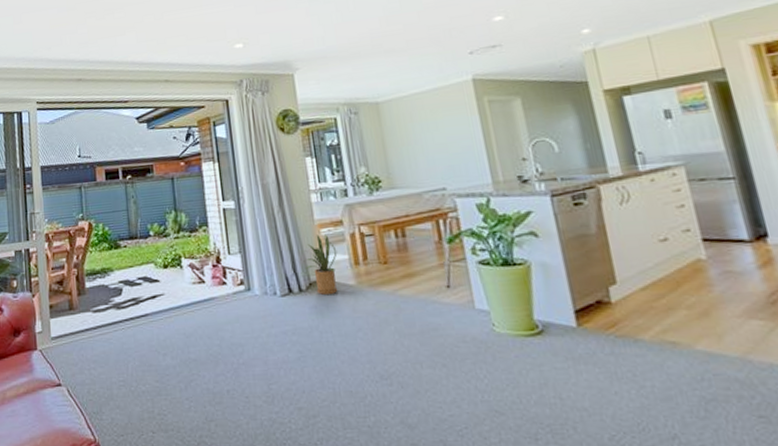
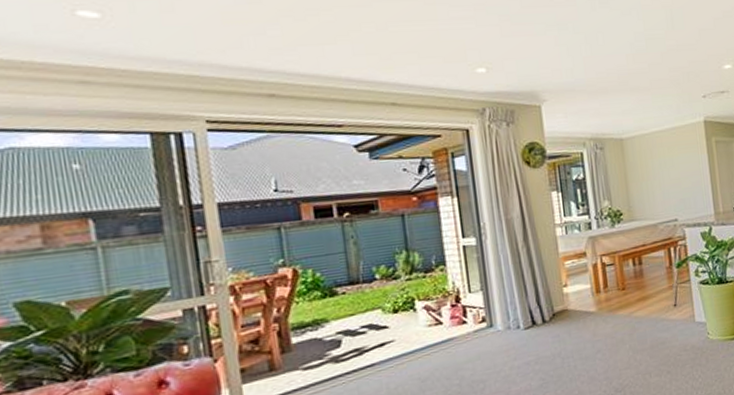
house plant: present [302,234,338,296] -> none [546,266,580,324]

